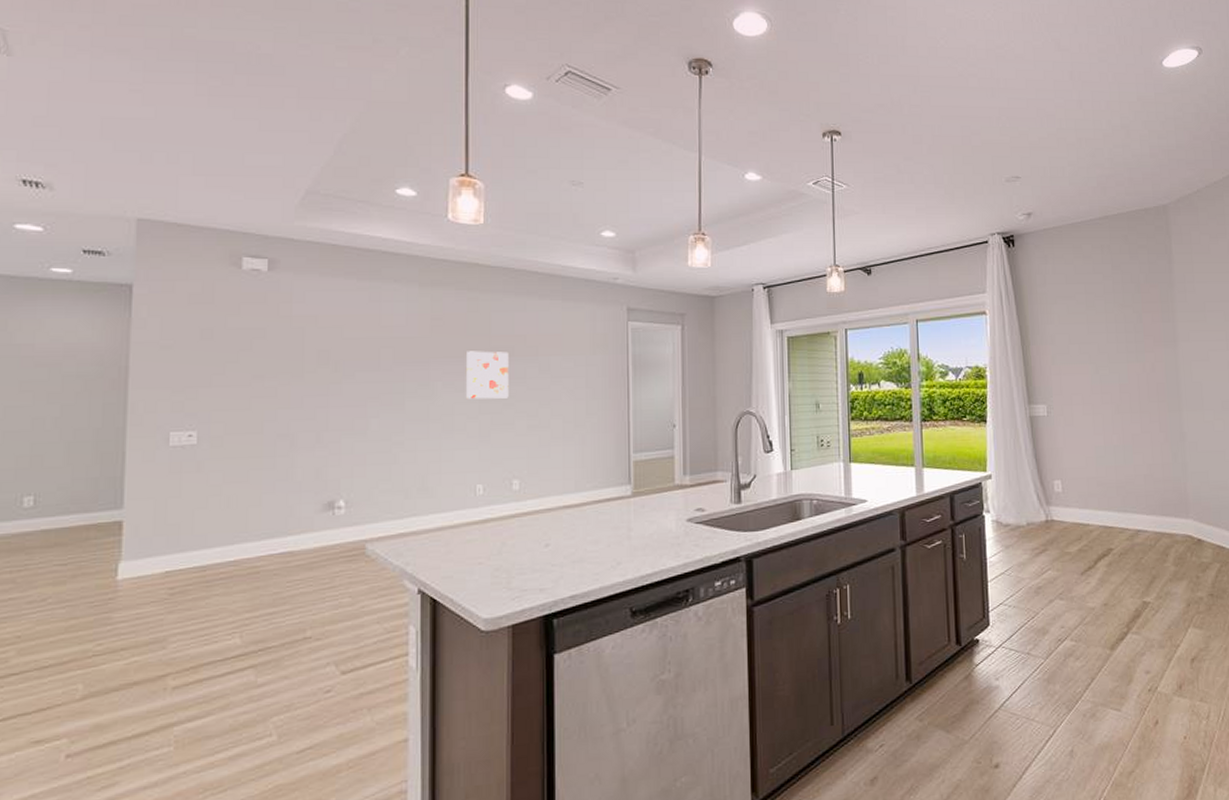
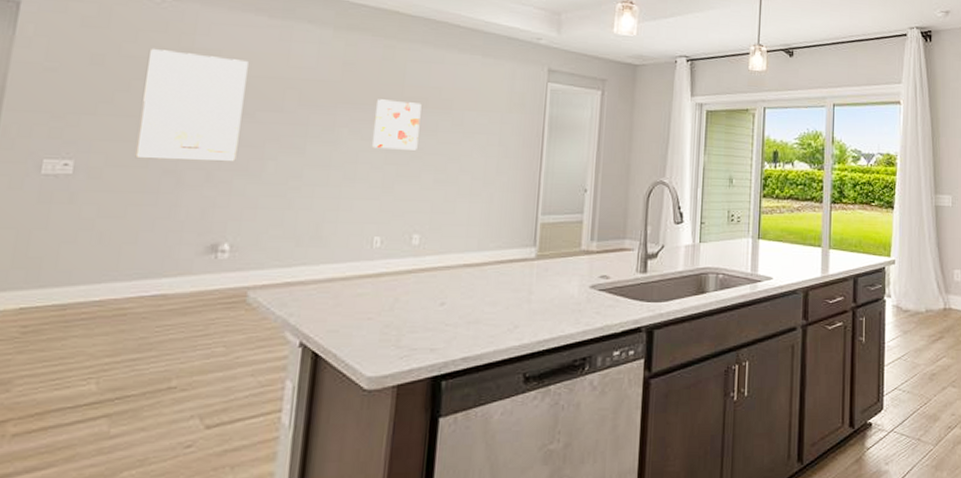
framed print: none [251,320,343,426] -> present [135,49,248,162]

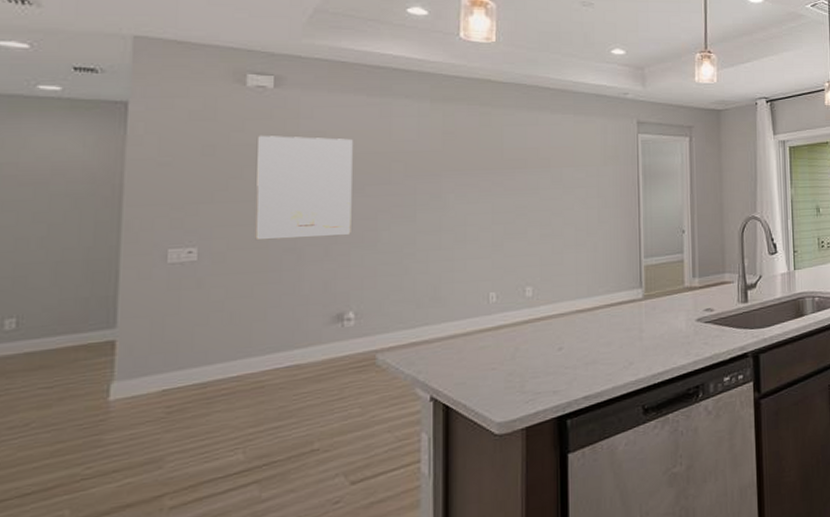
wall art: present [372,99,422,150] -> none [479,163,521,211]

